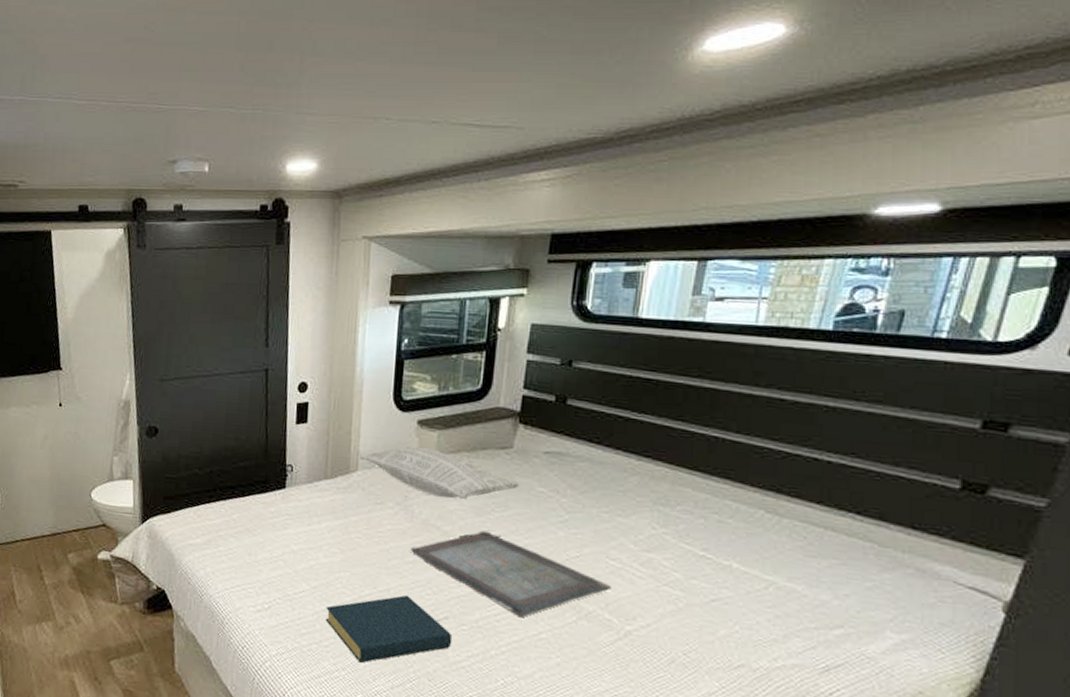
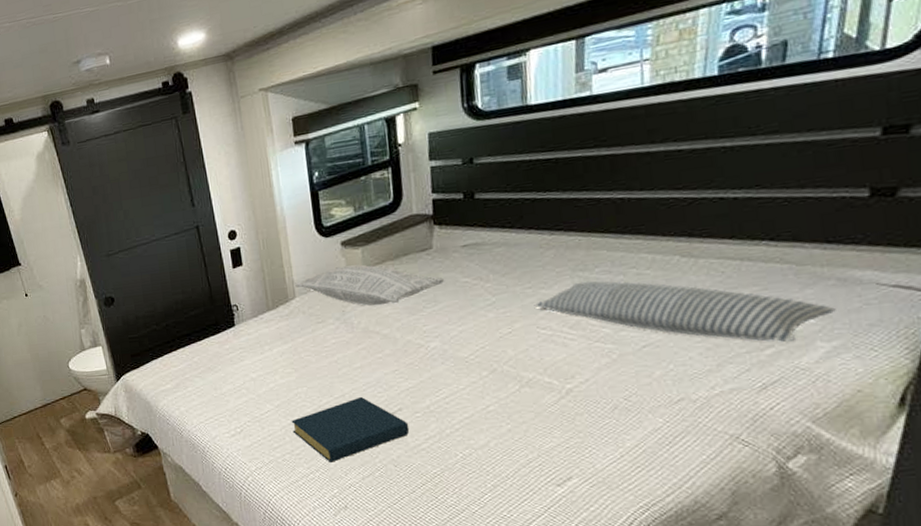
serving tray: present [410,530,611,617] -> none [356,326,546,395]
pillow: none [607,517,910,626] -> present [534,280,836,342]

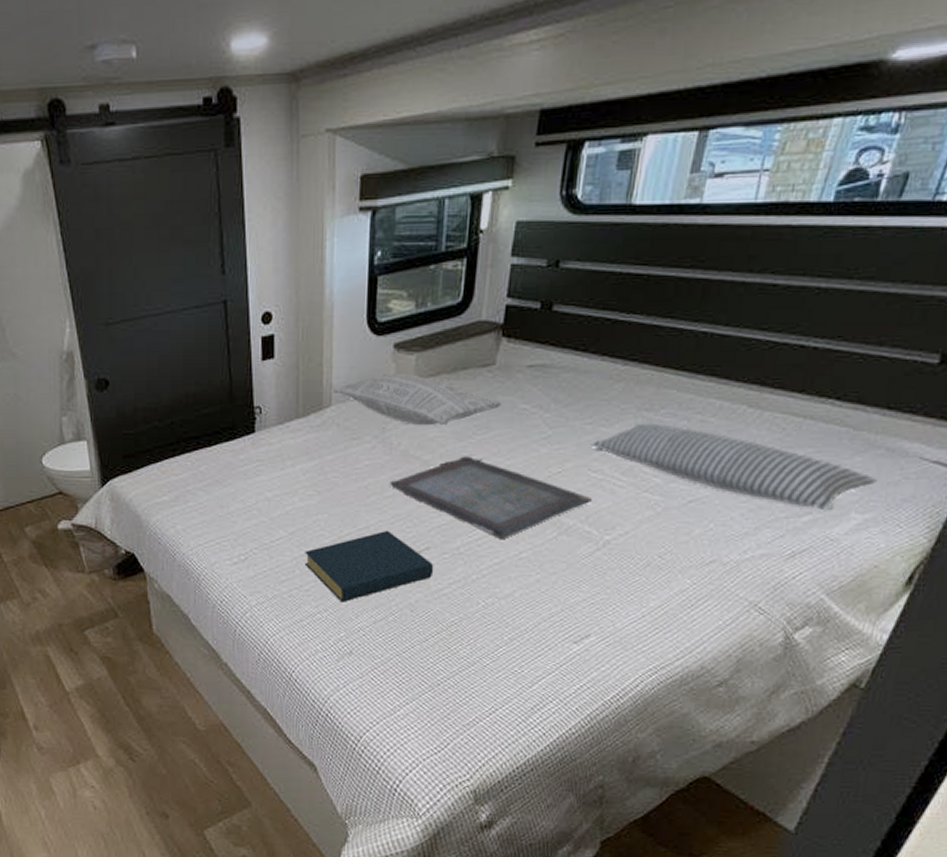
serving tray: none [356,326,546,395] -> present [390,456,592,539]

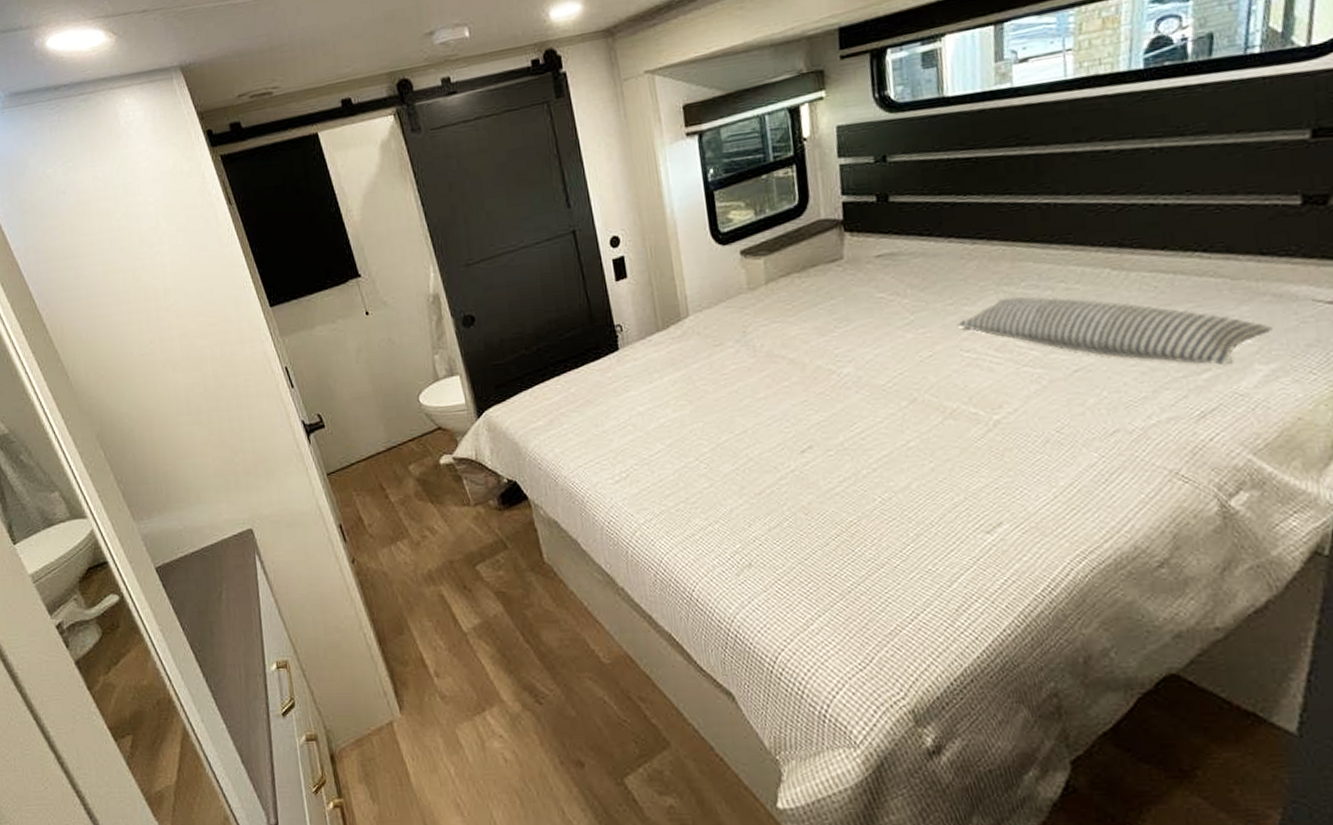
hardback book: present [304,530,434,602] -> none [685,432,822,512]
pillow: present [333,372,502,426] -> none [688,277,858,326]
serving tray: present [390,456,592,539] -> none [759,349,971,430]

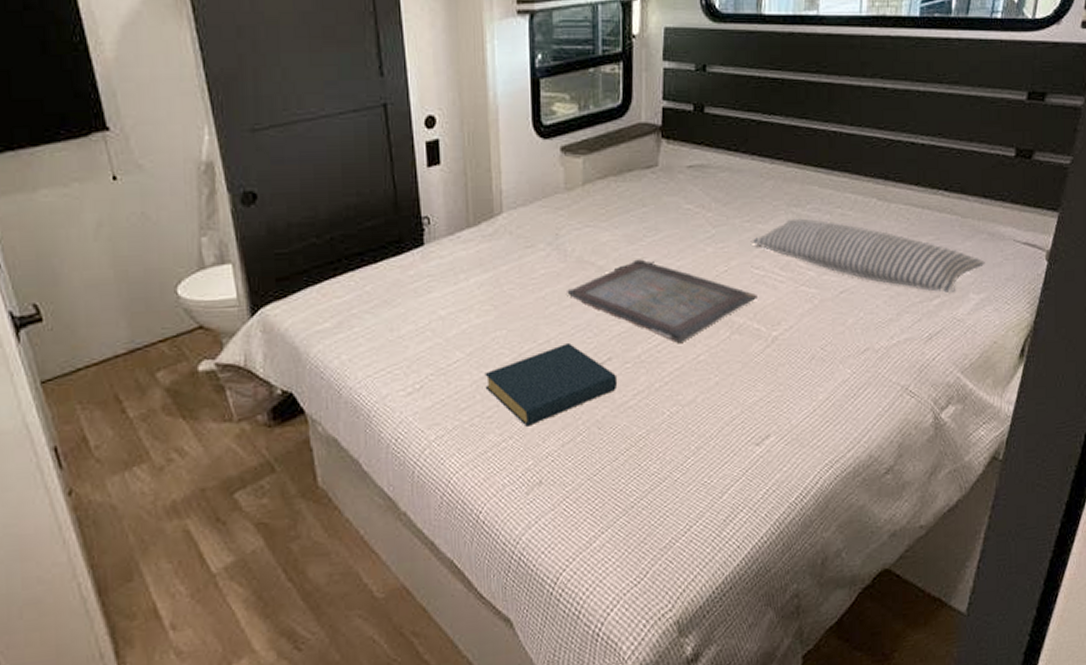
hardback book: none [685,432,822,512] -> present [485,342,618,427]
serving tray: none [759,349,971,430] -> present [567,259,757,343]

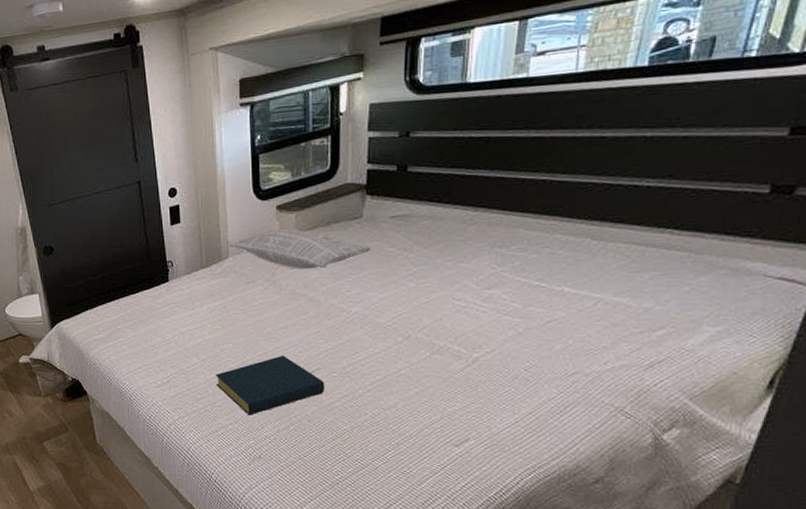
pillow: none [503,176,668,231] -> present [229,228,372,270]
serving tray: present [567,259,757,343] -> none [282,292,458,359]
pillow: present [750,218,985,293] -> none [452,257,724,324]

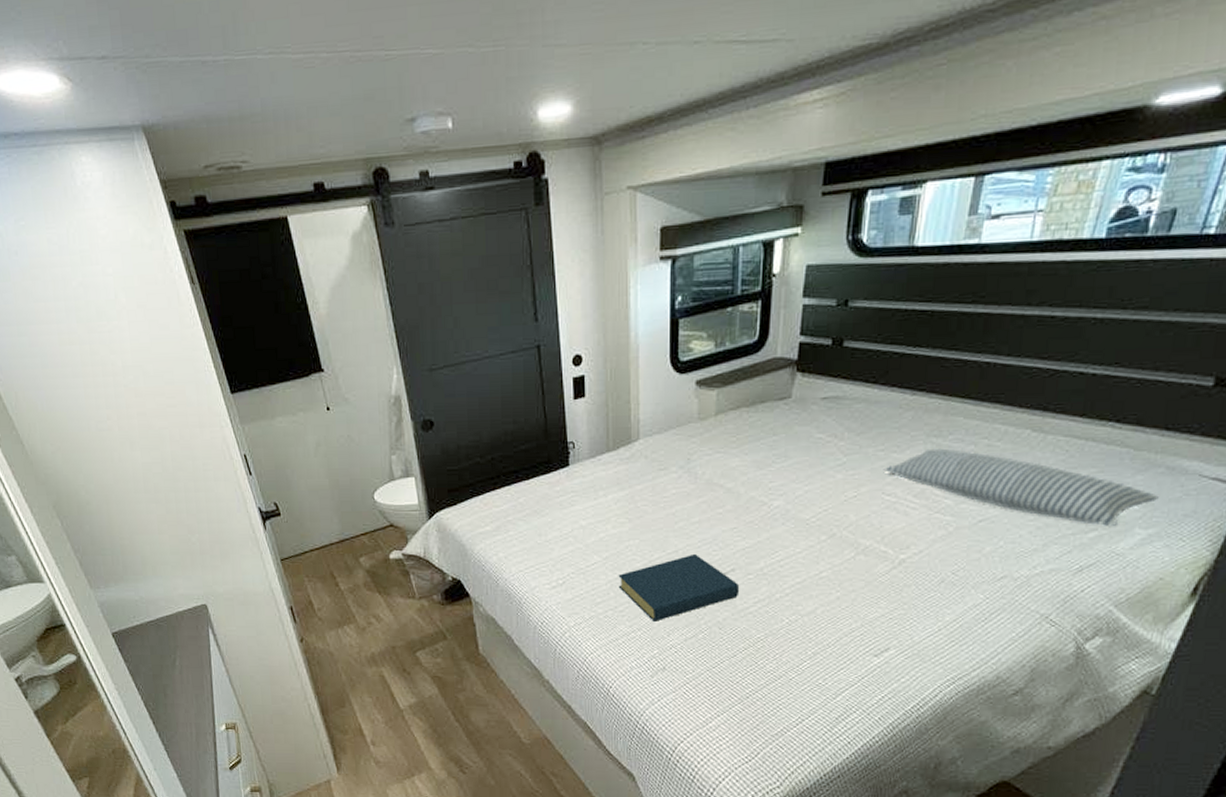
pillow: present [229,228,372,270] -> none [640,407,799,456]
pillow: none [452,257,724,324] -> present [883,448,1159,526]

